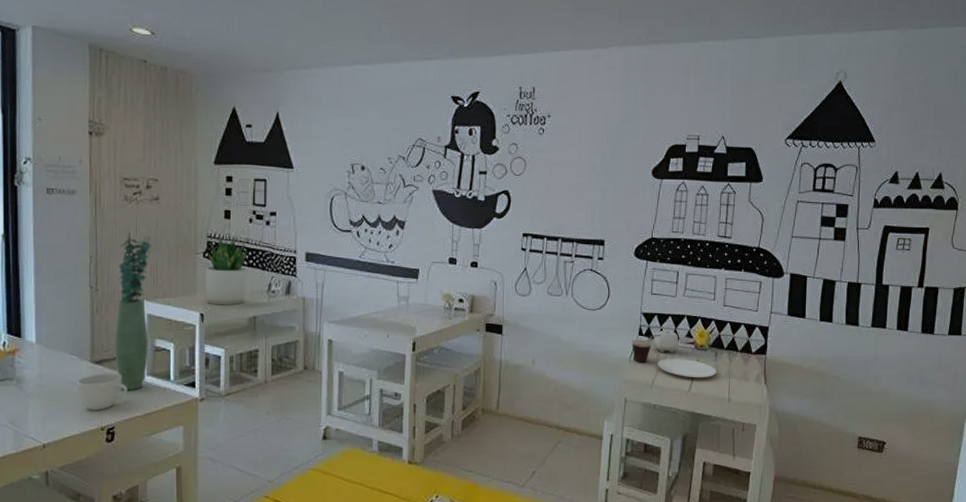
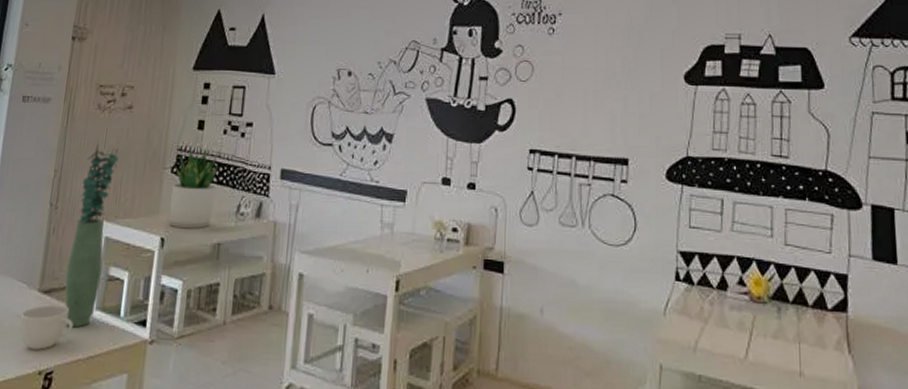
cup: present [632,334,661,362] -> none [666,279,705,317]
sugar bowl: present [653,329,679,353] -> none [694,274,728,306]
plate: present [657,358,717,378] -> none [701,312,782,342]

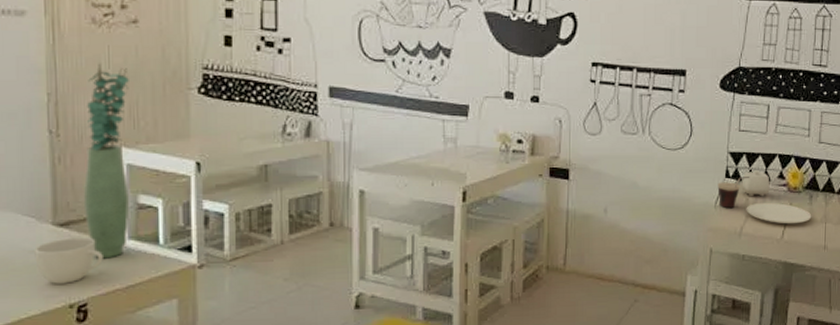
planter: present [169,148,222,229] -> none [201,66,257,152]
cup: none [666,279,705,317] -> present [717,175,750,208]
sugar bowl: none [694,274,728,306] -> present [741,170,770,197]
plate: none [701,312,782,342] -> present [746,202,812,224]

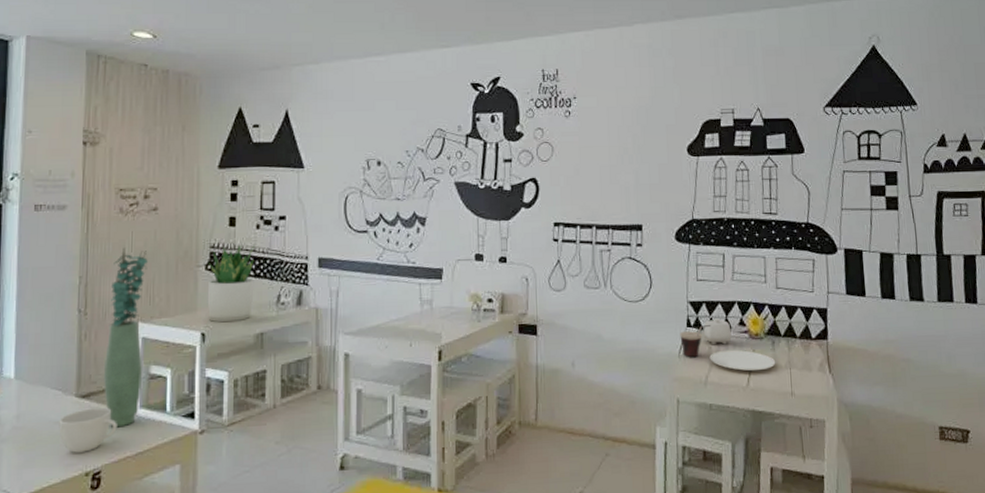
planter: none [201,66,257,152] -> present [207,243,256,323]

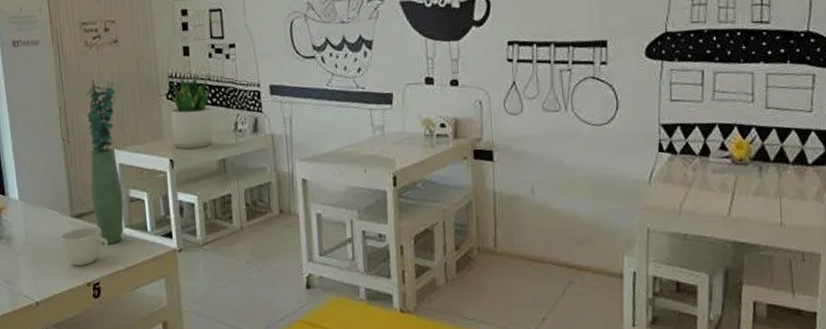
cup: present [680,324,711,357] -> none [650,148,687,184]
sugar bowl: present [703,318,732,345] -> none [677,142,711,172]
plate: present [709,349,776,371] -> none [684,176,763,200]

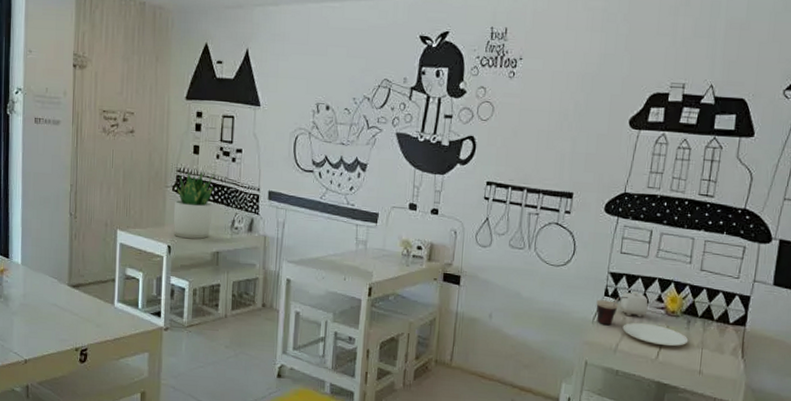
cup: present [60,226,108,266] -> none [55,296,100,332]
vase: present [86,79,125,245] -> none [90,163,125,316]
cup: none [650,148,687,184] -> present [596,296,629,325]
sugar bowl: none [677,142,711,172] -> present [619,291,648,318]
plate: none [684,176,763,200] -> present [622,322,689,347]

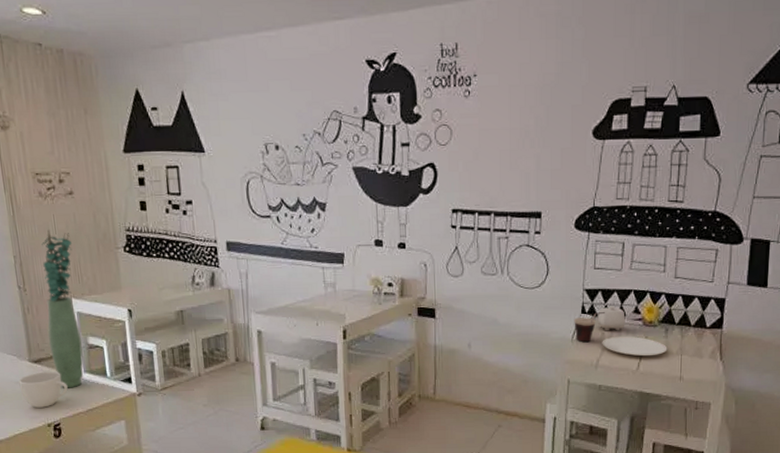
cup: none [55,296,100,332] -> present [19,371,68,408]
vase: none [90,163,125,316] -> present [42,230,84,388]
planter: present [173,170,216,239] -> none [127,227,171,300]

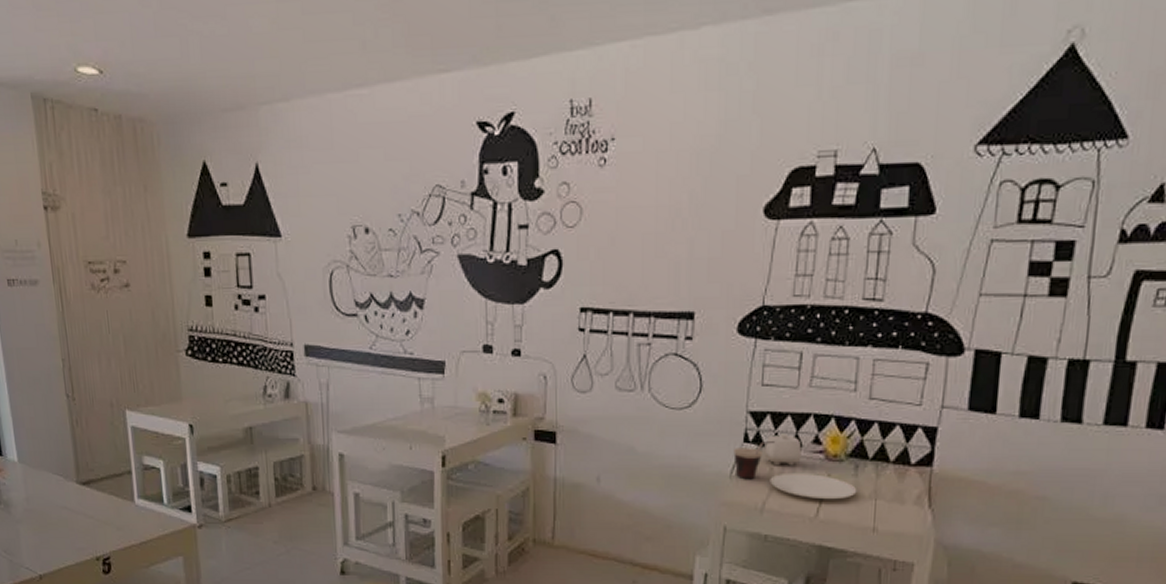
cup: present [19,371,68,408] -> none [65,495,120,538]
vase: present [42,230,84,388] -> none [93,328,138,516]

